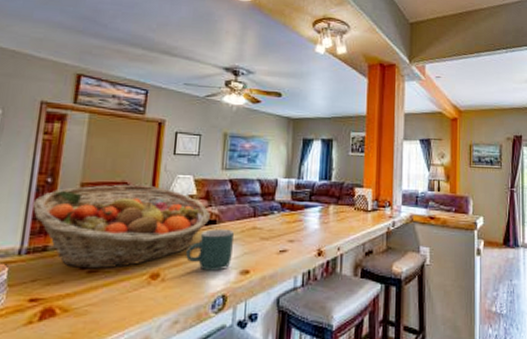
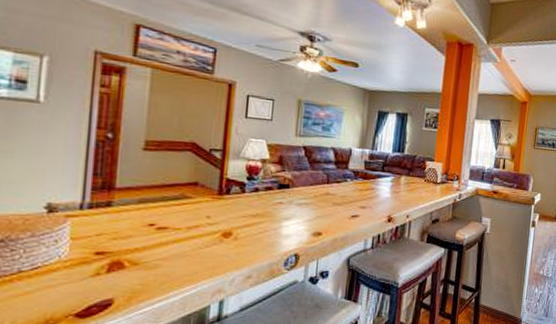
fruit basket: present [33,184,211,269] -> none [93,144,284,226]
mug: present [185,229,234,271] -> none [257,193,307,232]

